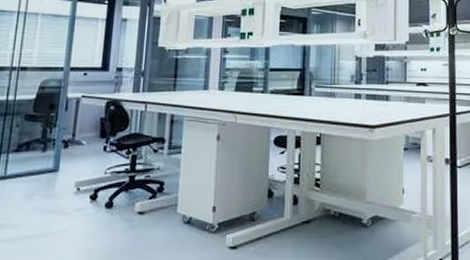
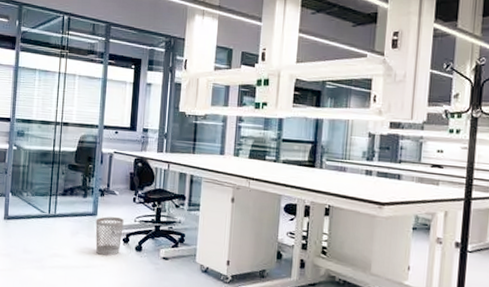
wastebasket: none [55,171,92,218] -> present [95,216,124,256]

